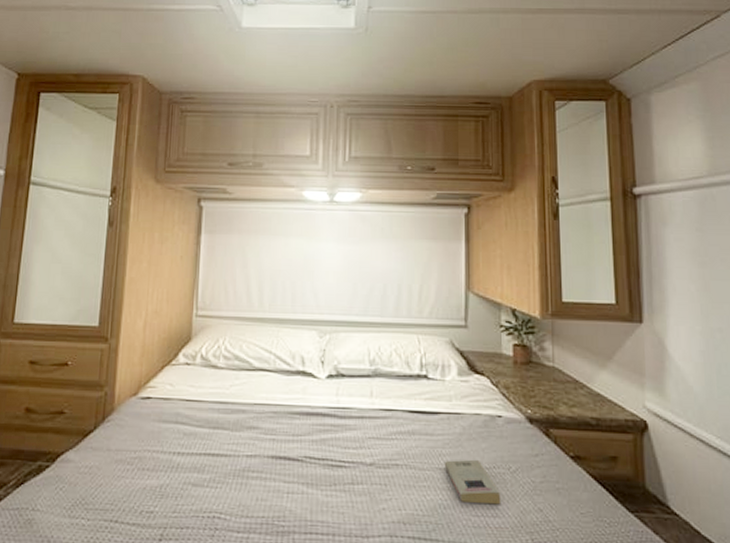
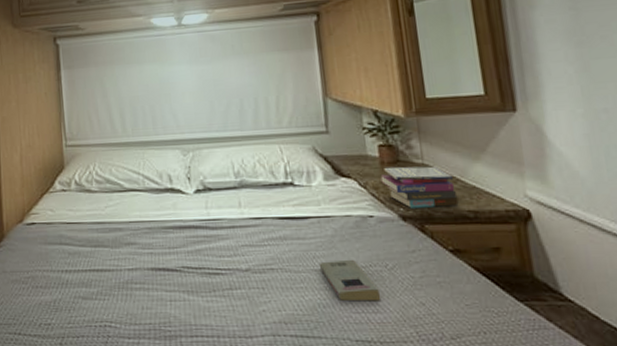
books: none [512,367,583,412] -> present [380,166,459,208]

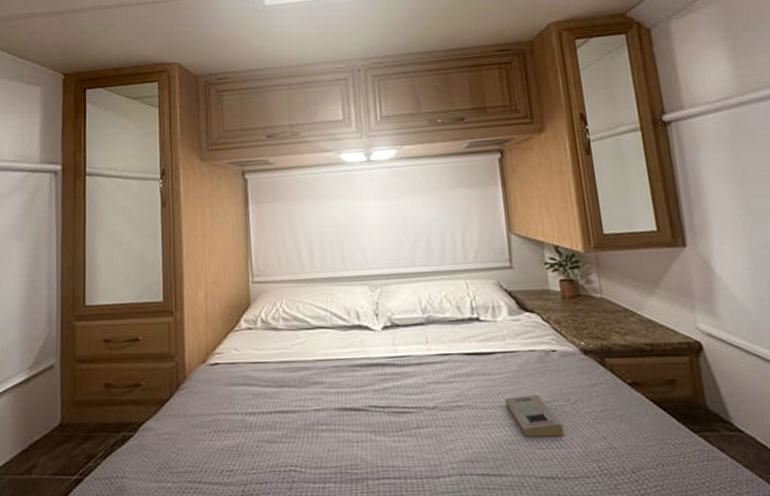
books: present [380,166,459,208] -> none [562,300,636,342]

